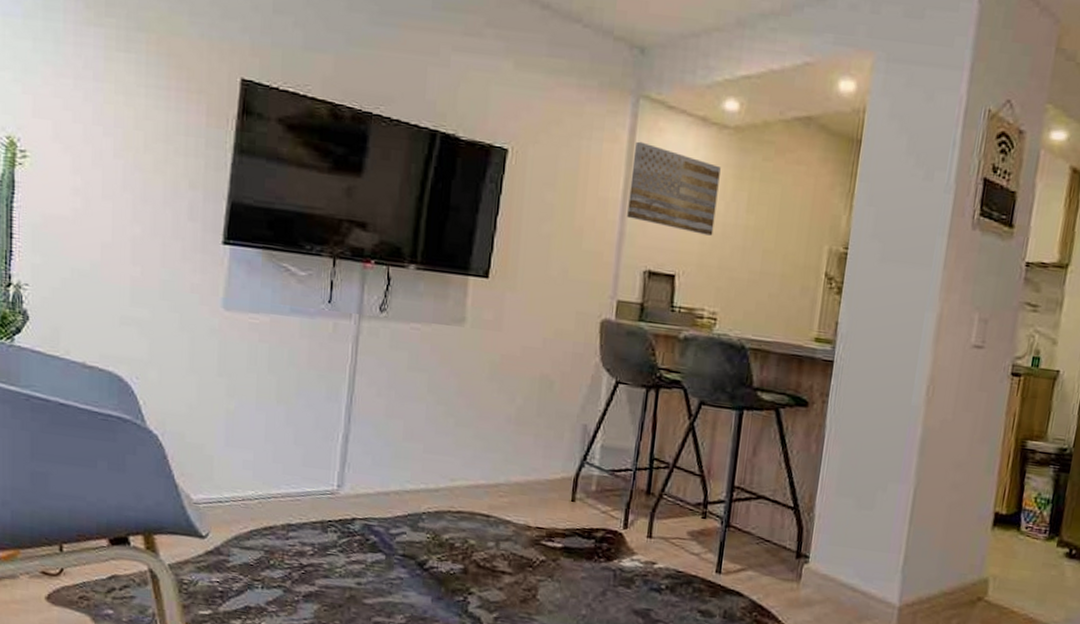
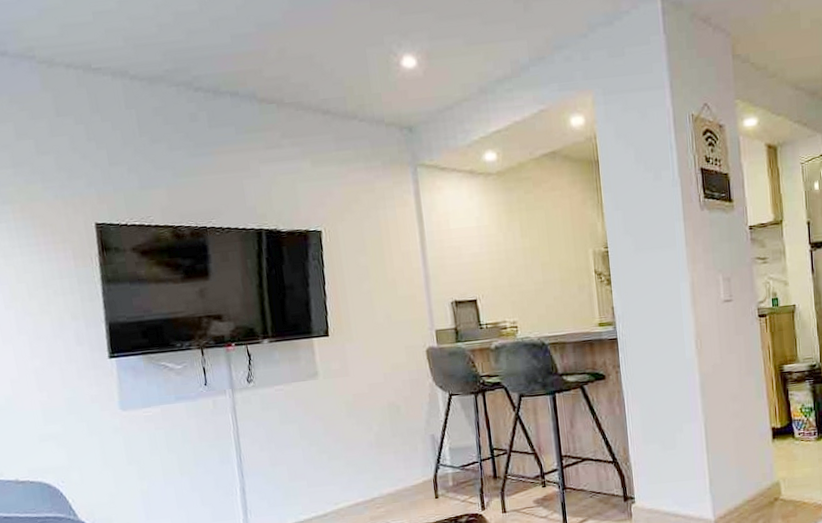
wall art: present [627,141,721,236] -> none [422,201,499,264]

